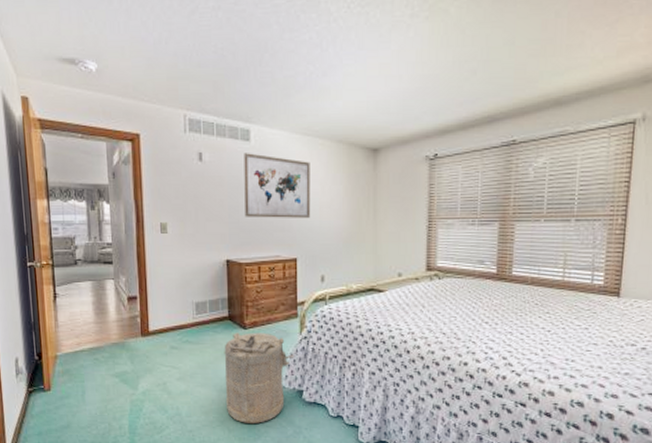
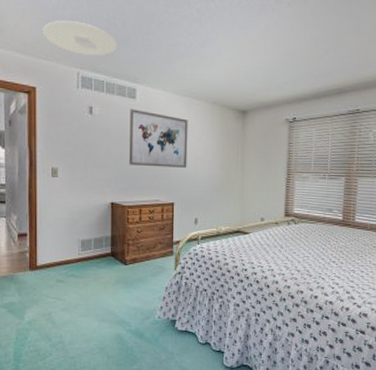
ceiling light: none [144,56,227,94] -> present [43,21,117,56]
laundry hamper: present [224,332,295,423] -> none [105,268,170,350]

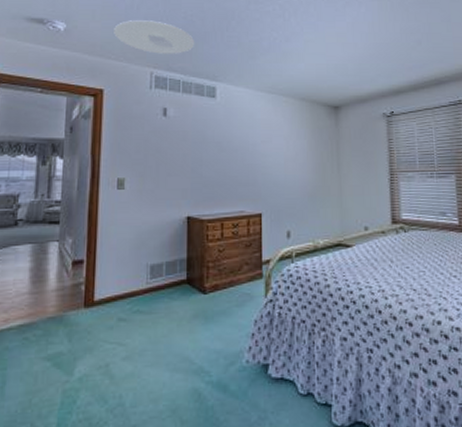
wall art: present [129,109,188,168] -> none [209,109,276,173]

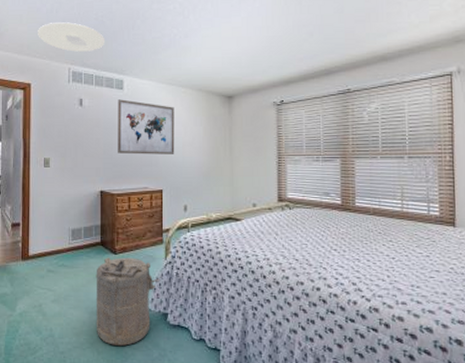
laundry hamper: none [179,297,260,411] -> present [96,257,160,346]
wall art: none [209,109,276,173] -> present [118,99,175,155]

